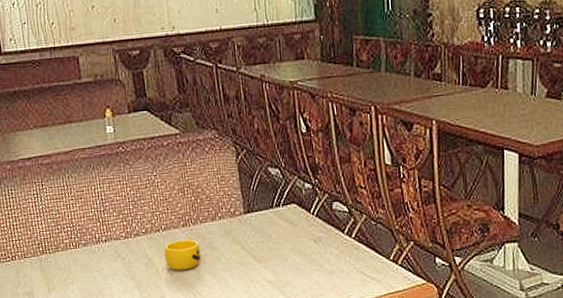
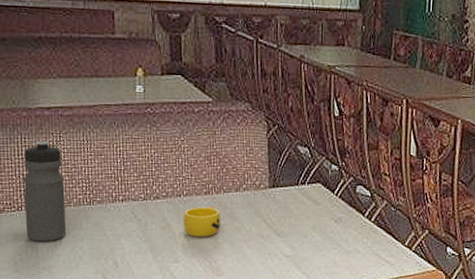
water bottle: none [12,191,58,289] -> present [23,141,67,242]

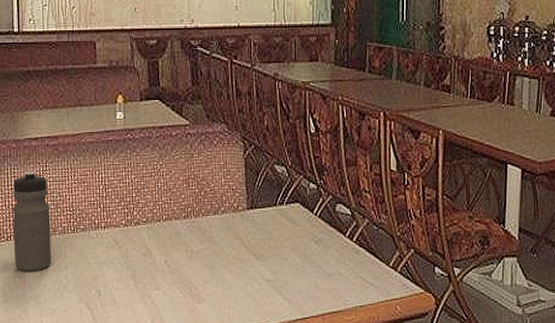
cup: present [182,206,221,237] -> none [162,230,200,262]

